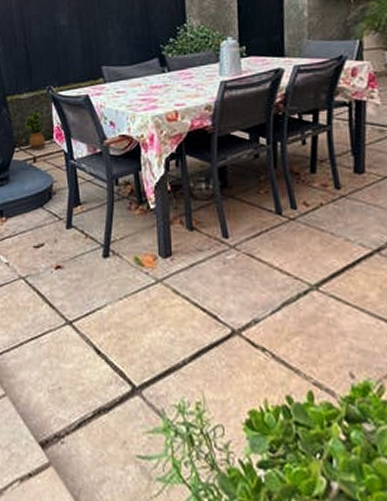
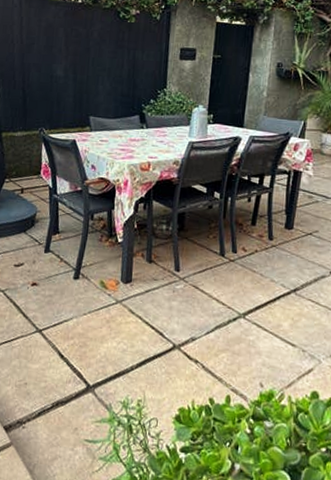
potted plant: present [24,111,45,150] -> none [15,149,34,183]

